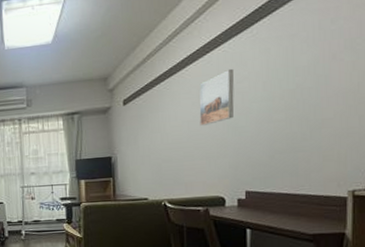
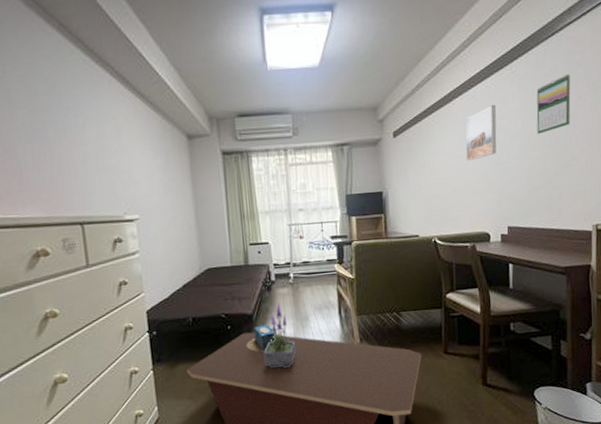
calendar: none [281,32,323,97] -> present [536,73,571,134]

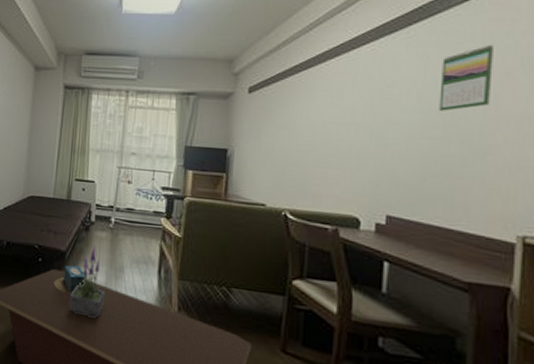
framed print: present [465,104,497,161] -> none [337,70,383,130]

